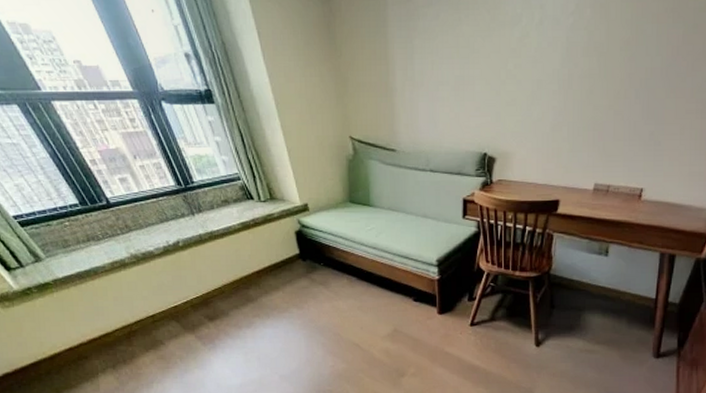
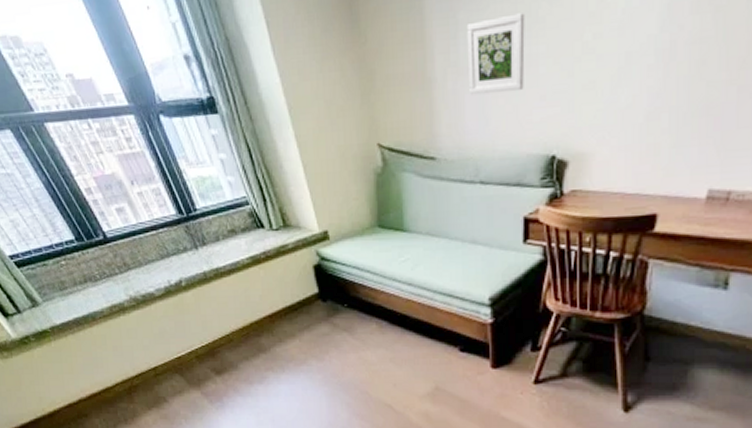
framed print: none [420,44,465,104] -> present [466,13,525,95]

